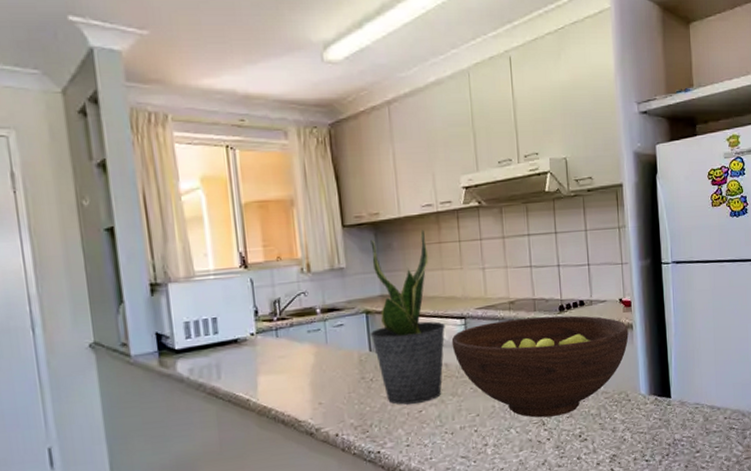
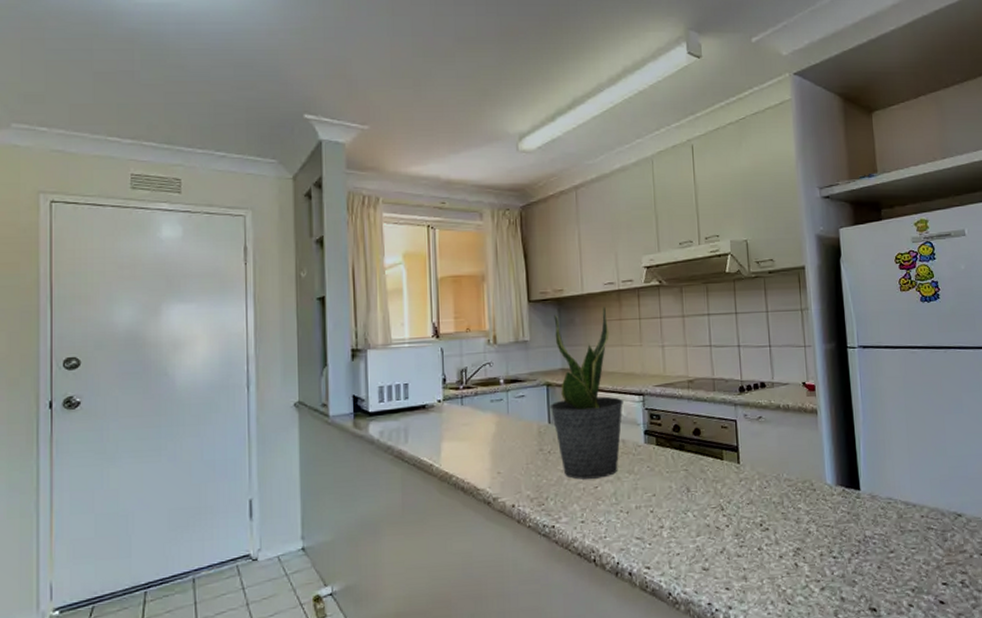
fruit bowl: present [451,315,629,418] -> none [629,397,813,503]

